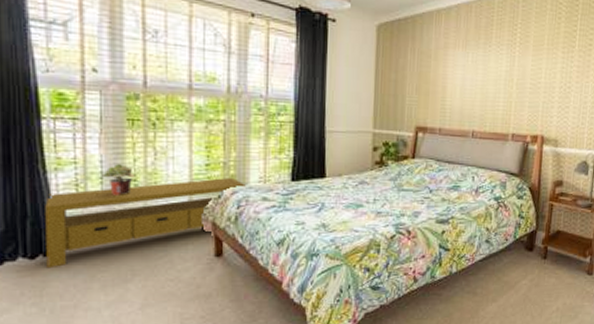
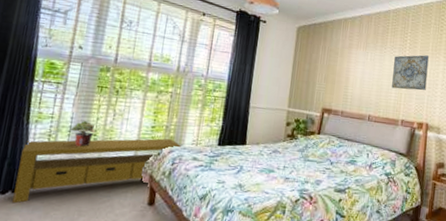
wall art: none [499,51,544,97] -> present [392,55,429,91]

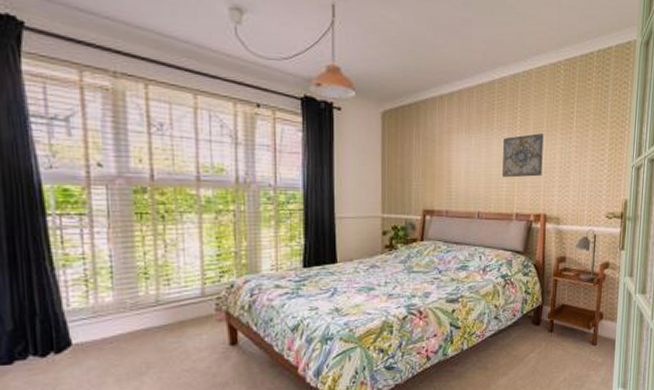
bench: present [12,138,181,204] -> none [54,267,258,366]
potted plant: present [70,121,96,147] -> none [111,258,146,289]

